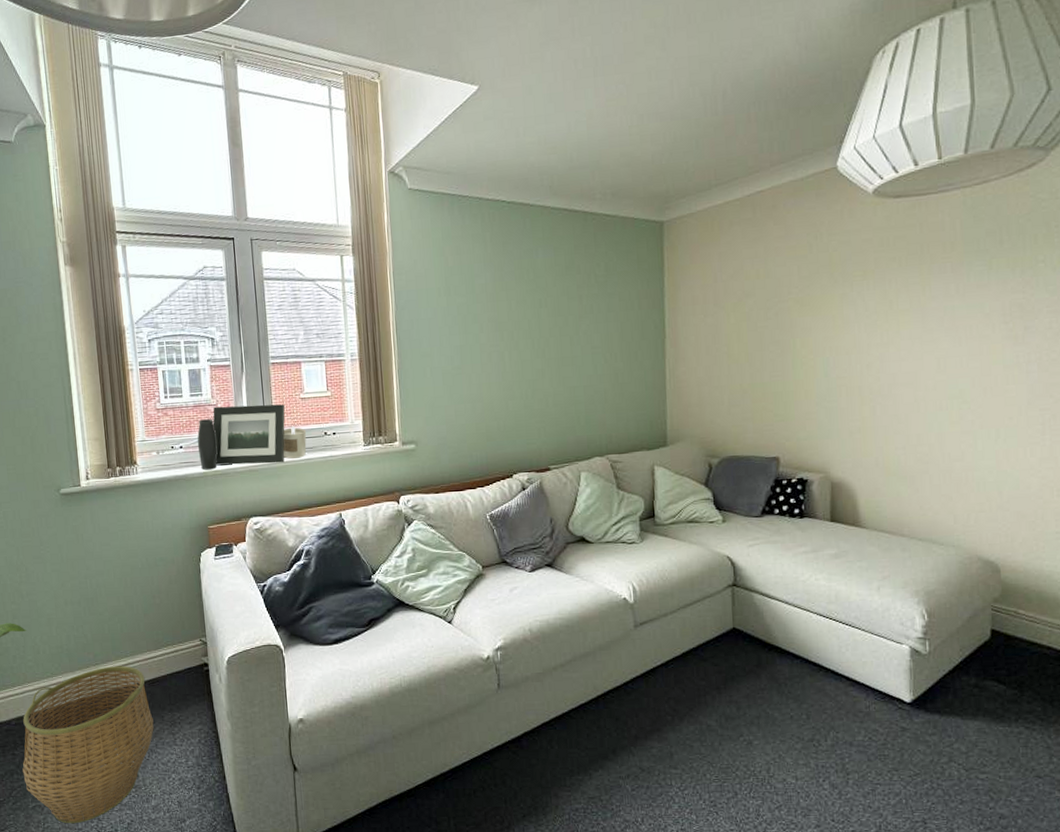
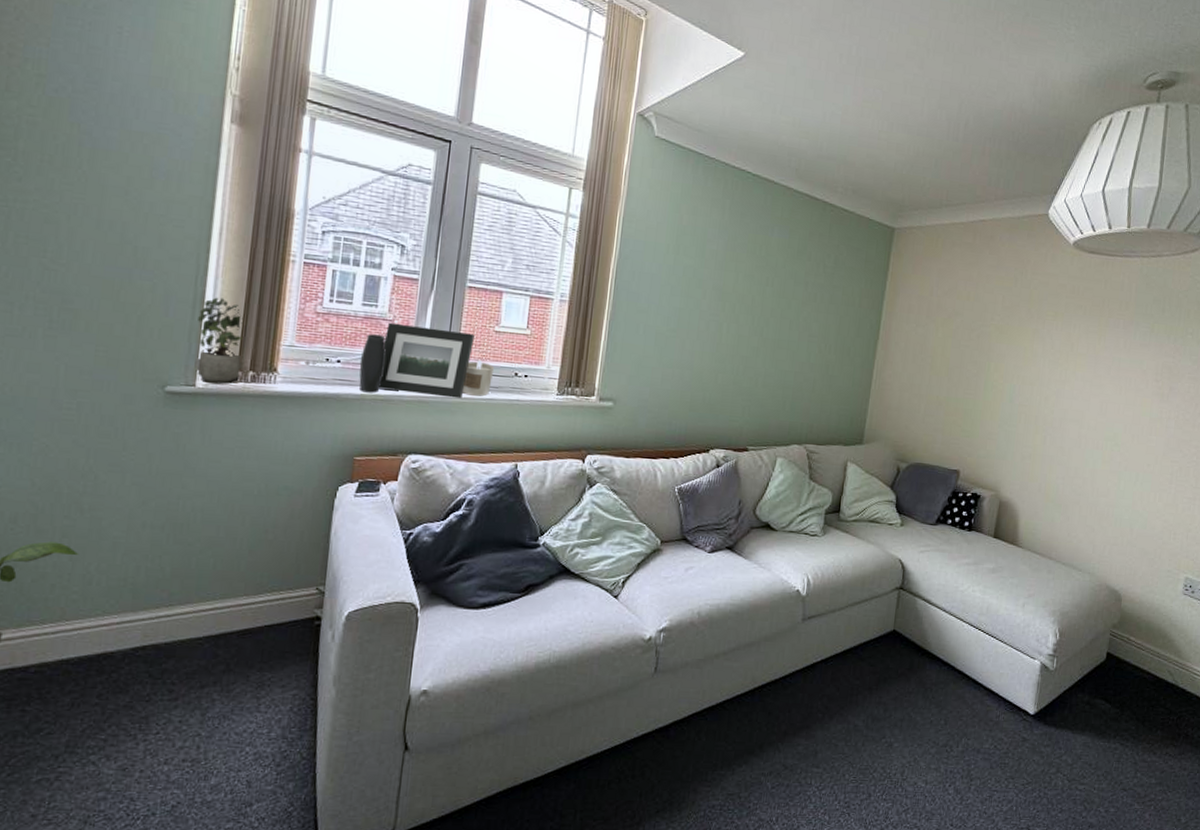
basket: present [22,665,154,824] -> none [32,609,235,804]
potted plant: none [72,410,112,483] -> present [194,297,244,385]

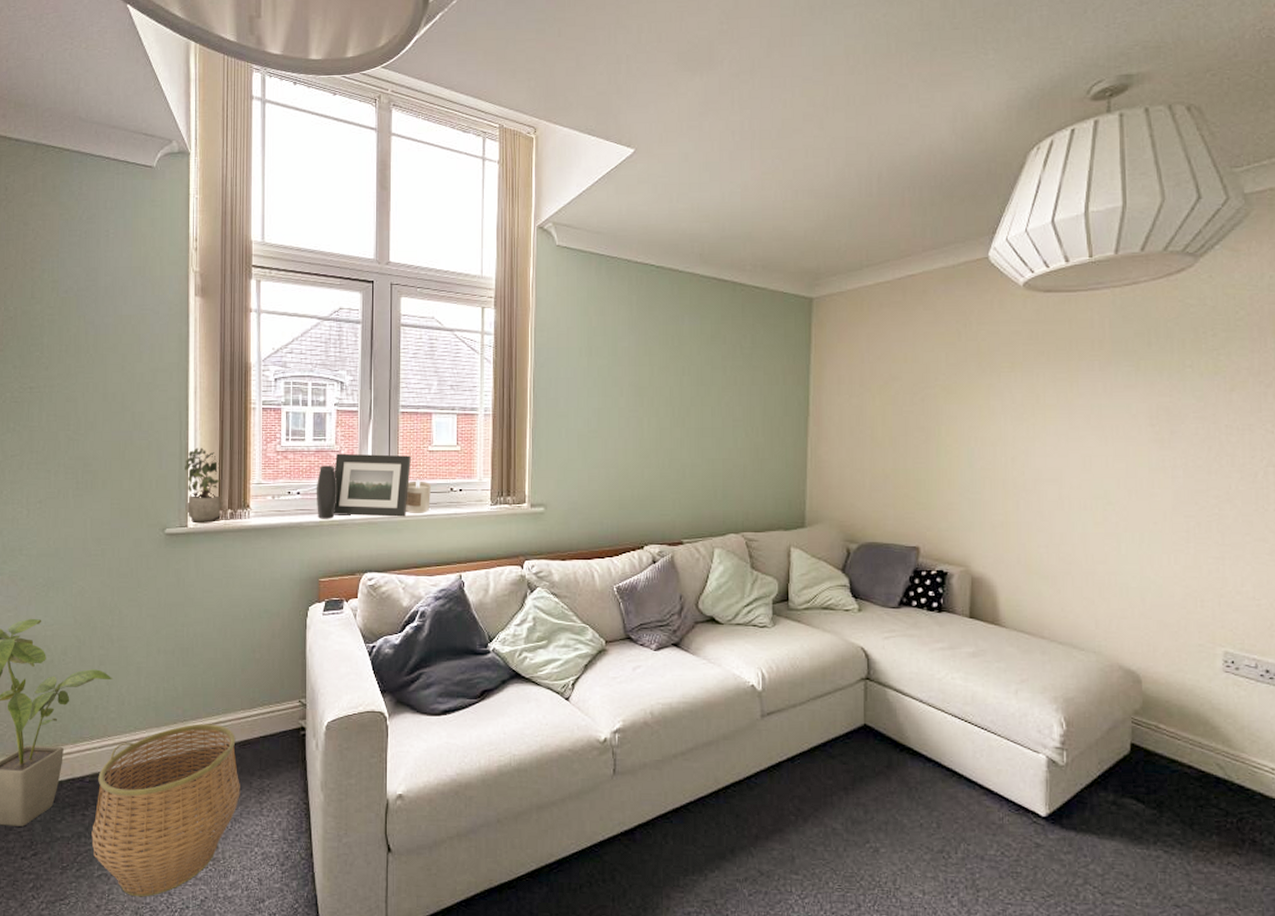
basket: none [32,609,235,804] -> present [91,724,240,897]

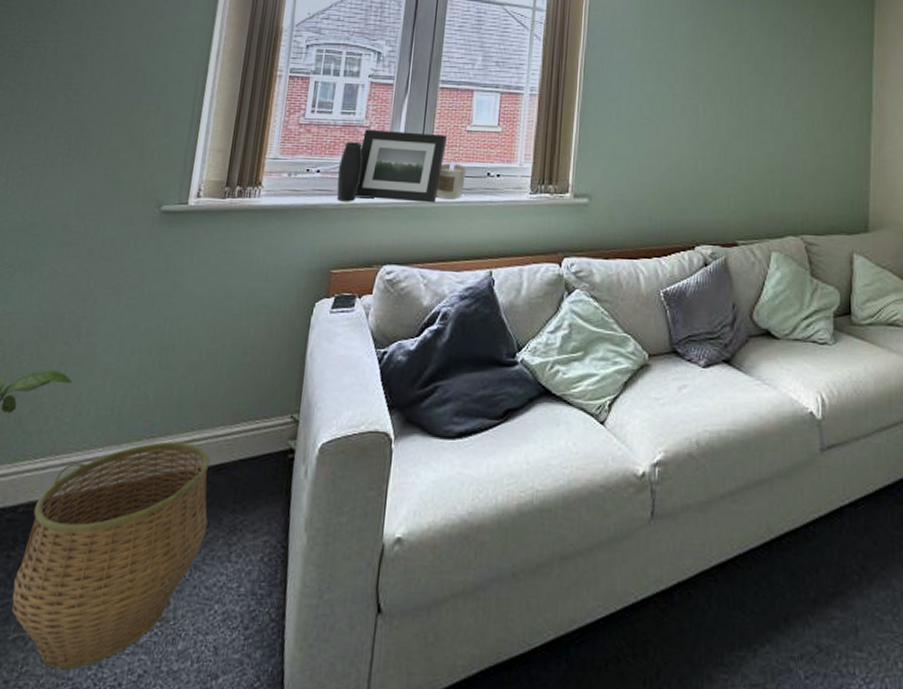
potted plant: present [185,448,223,524] -> none [188,116,233,202]

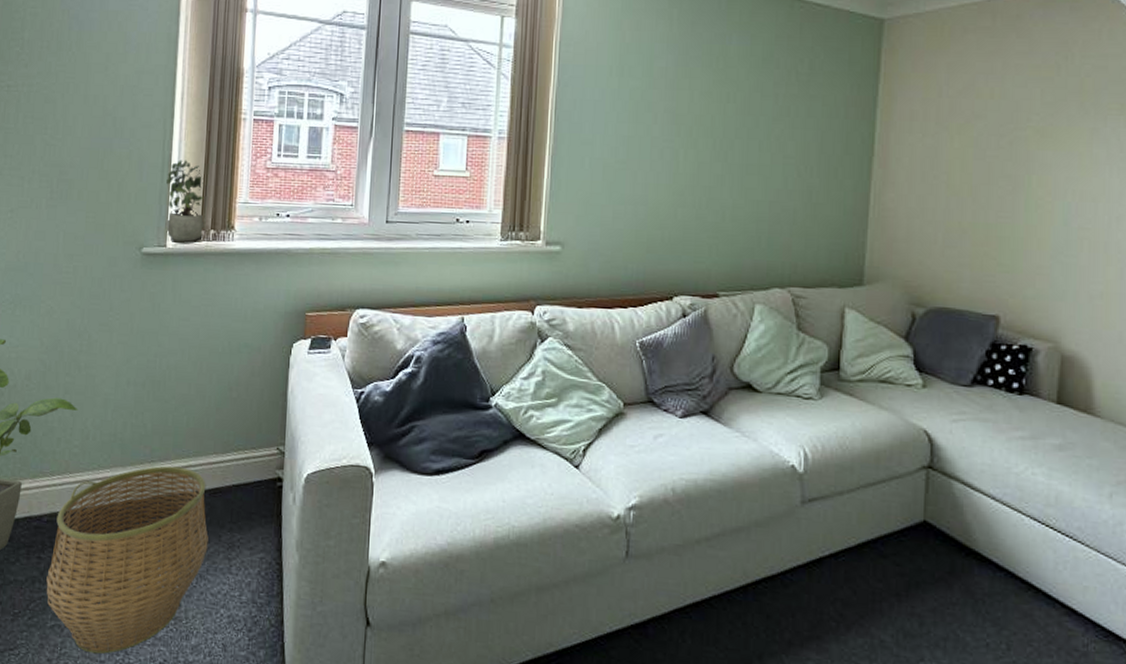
potted plant: none [188,116,233,202] -> present [165,160,206,245]
vase: present [336,142,363,202] -> none [307,186,331,247]
picture frame: present [355,129,447,203] -> none [326,173,414,249]
candle: present [436,161,467,201] -> none [405,207,436,247]

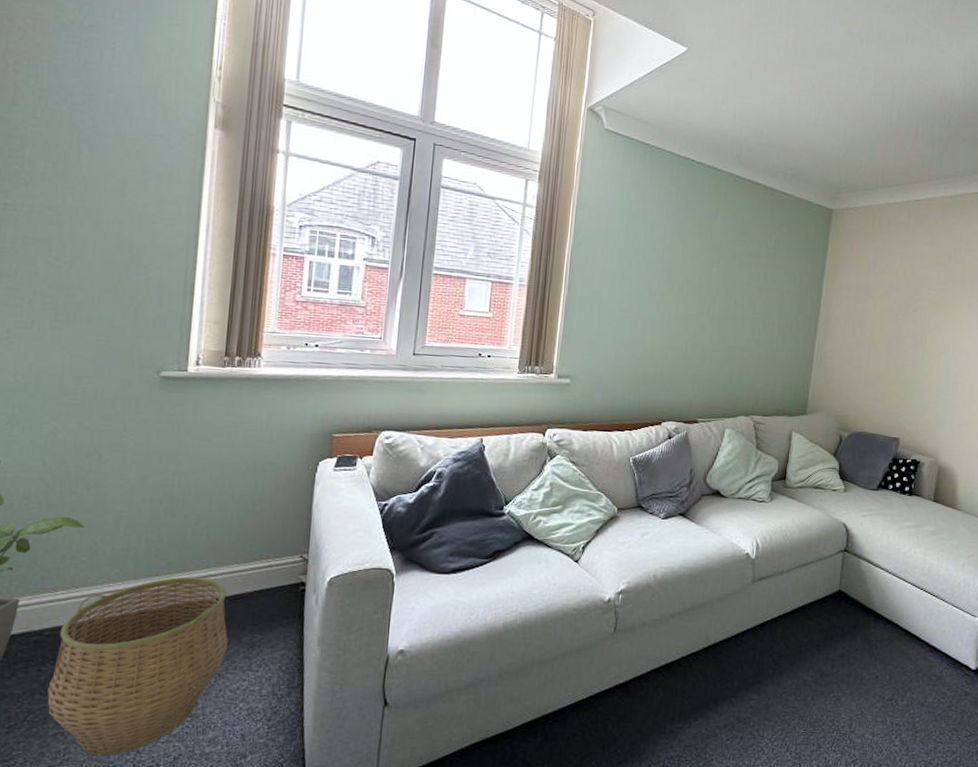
potted plant: present [165,160,206,245] -> none [186,289,230,370]

